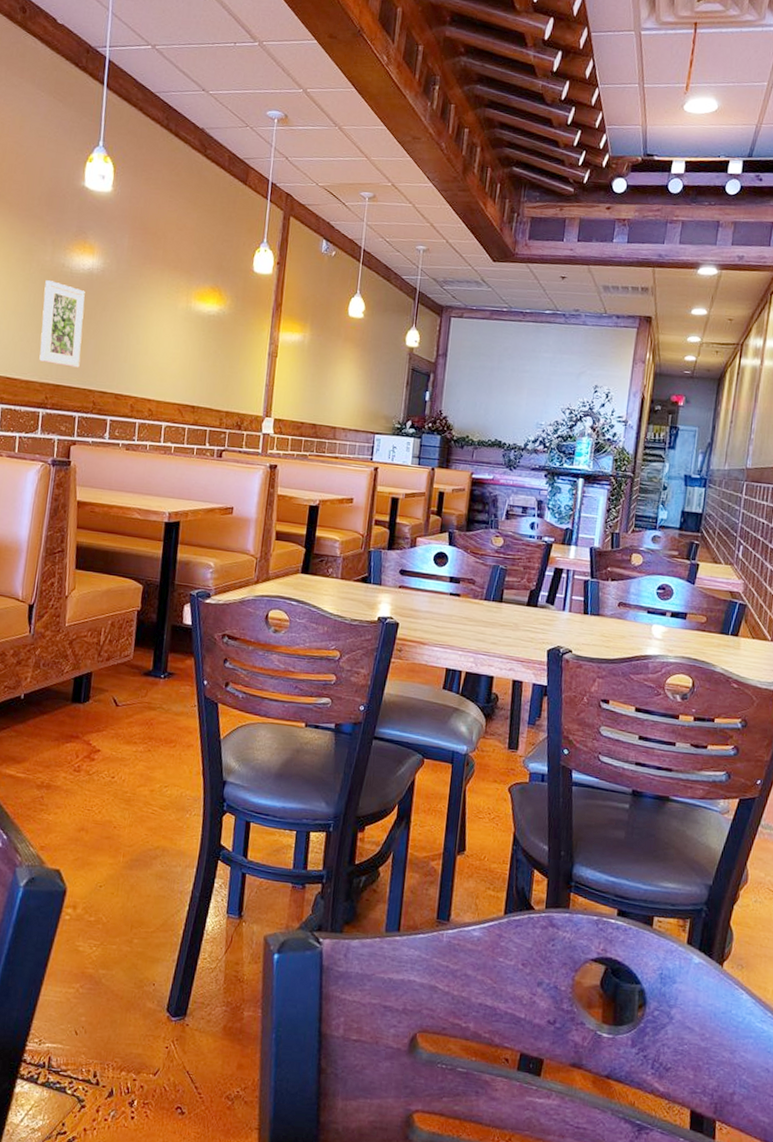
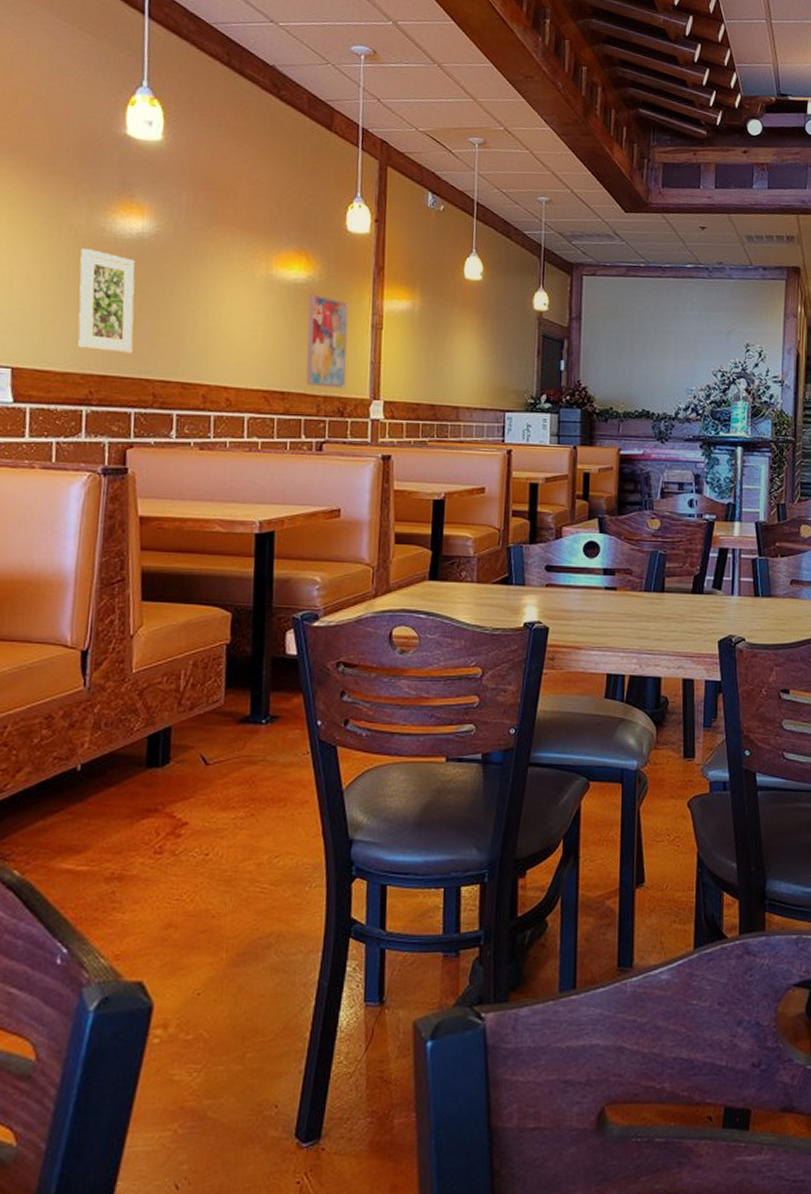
wall art: none [212,324,251,406] -> present [305,293,349,389]

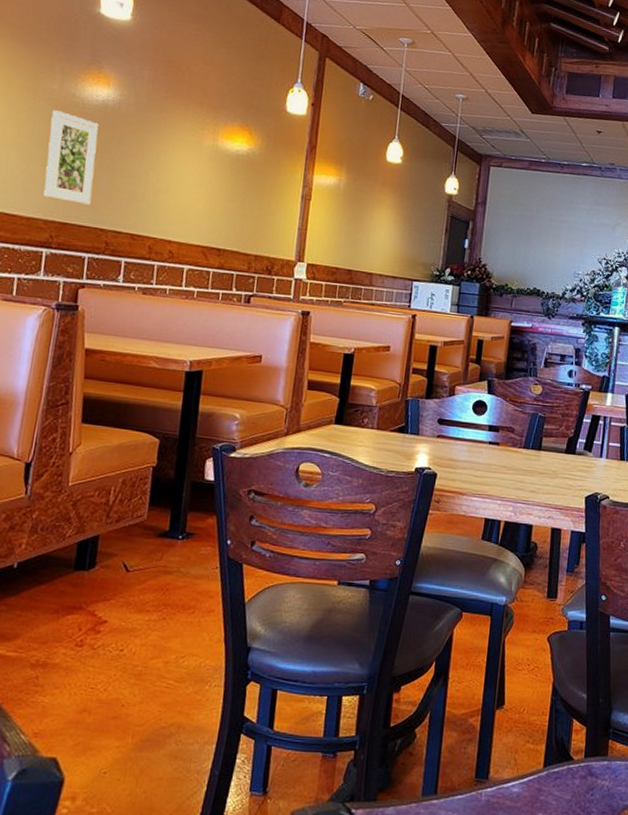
wall art: present [305,293,349,389] -> none [240,164,283,250]

